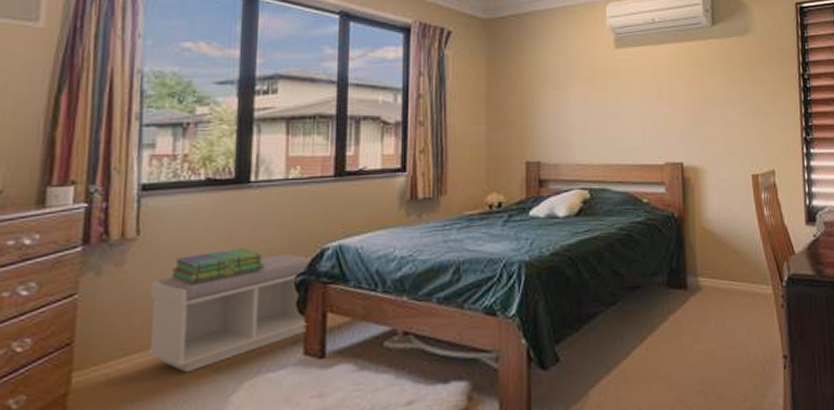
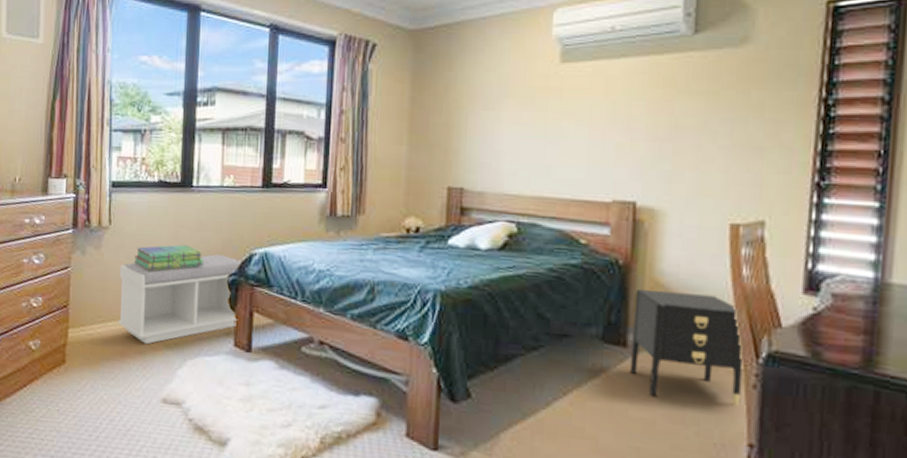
nightstand: none [689,235,775,330] -> present [629,288,743,406]

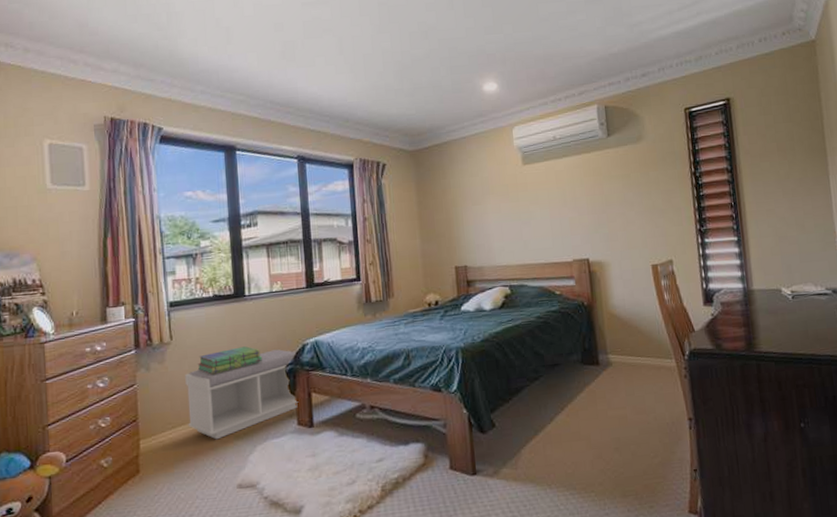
nightstand: present [629,288,743,406] -> none [598,317,679,398]

